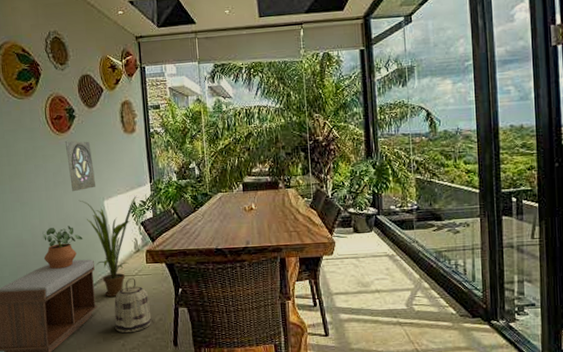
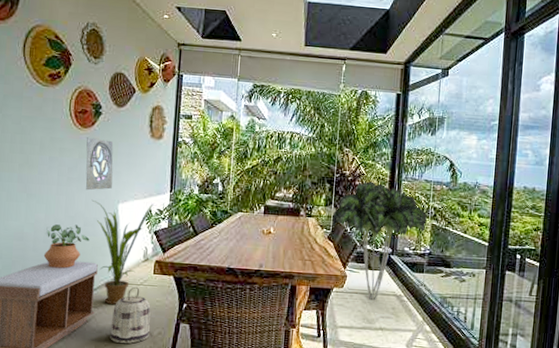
indoor plant: none [312,143,410,263] -> present [332,181,427,300]

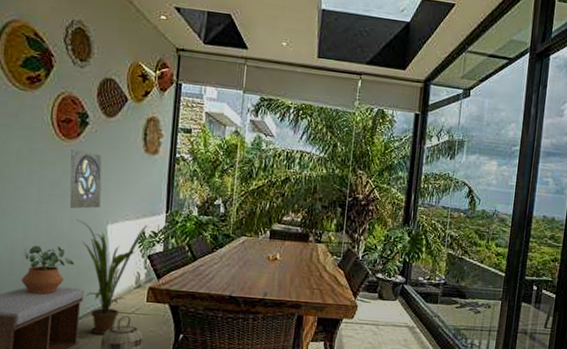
indoor plant: present [332,181,427,300] -> none [342,206,443,331]

